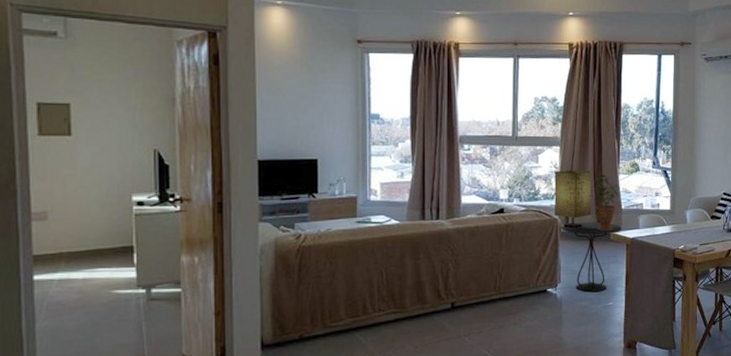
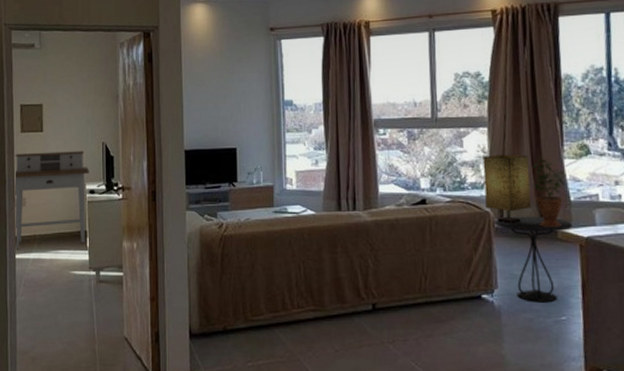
desk: none [28,158,136,269] -> present [13,151,89,249]

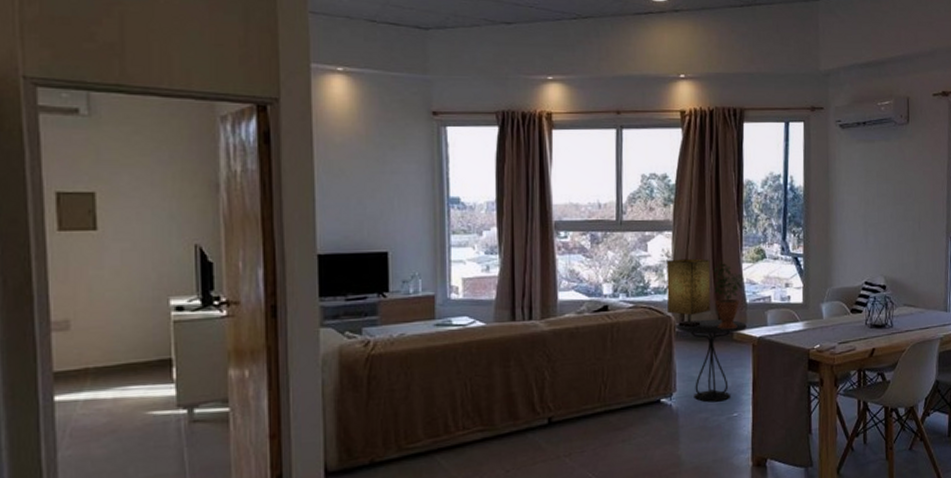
desk: present [13,151,89,249] -> none [47,256,175,388]

